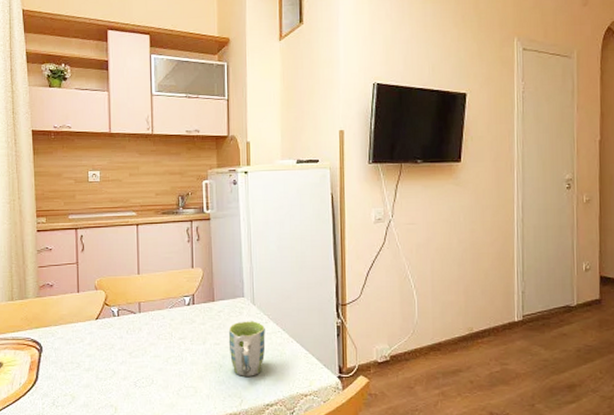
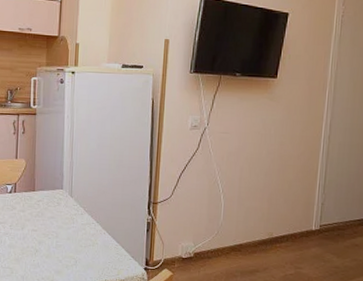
mug: present [228,321,266,376] -> none [45,211,80,262]

